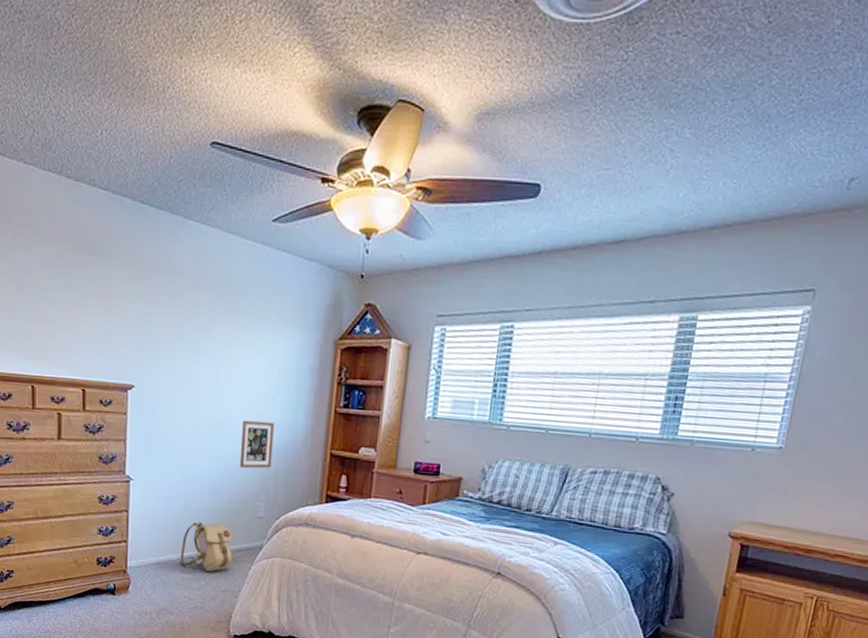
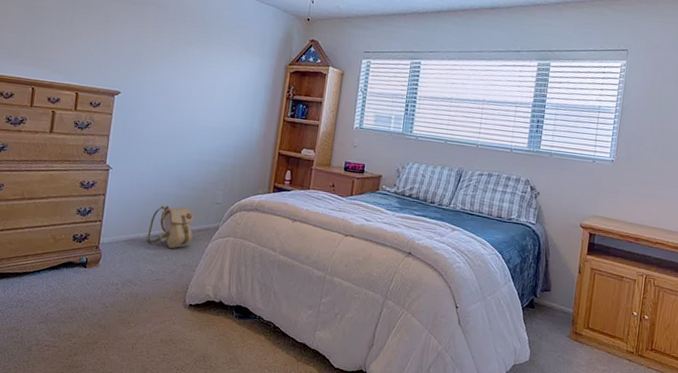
picture frame: present [239,420,274,469] -> none [203,123,234,163]

